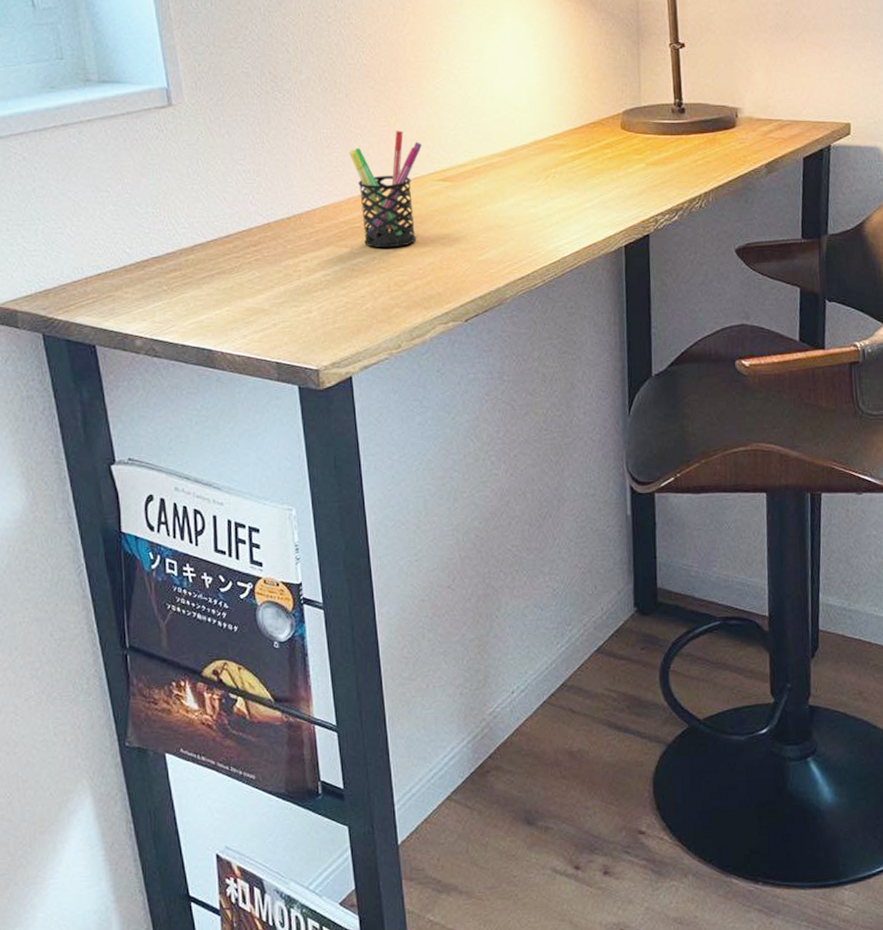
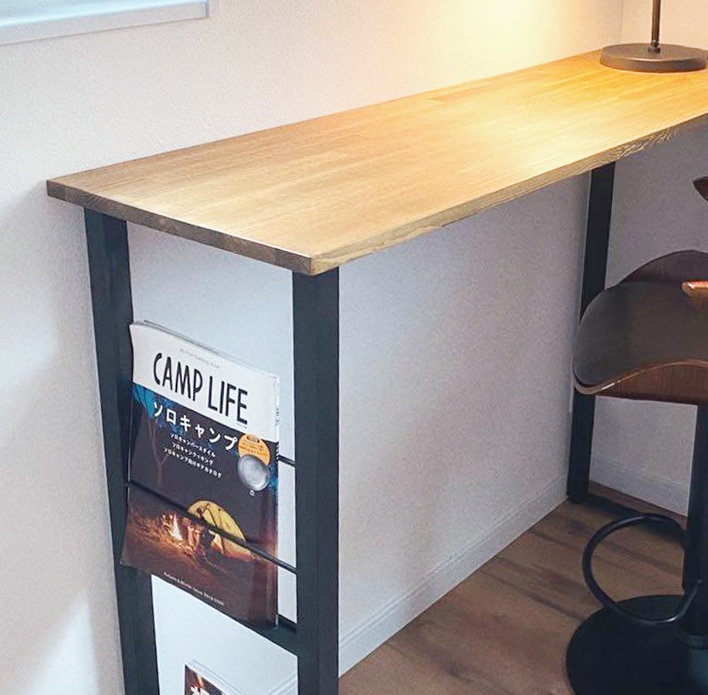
pen holder: present [350,130,423,248] -> none [356,52,421,156]

